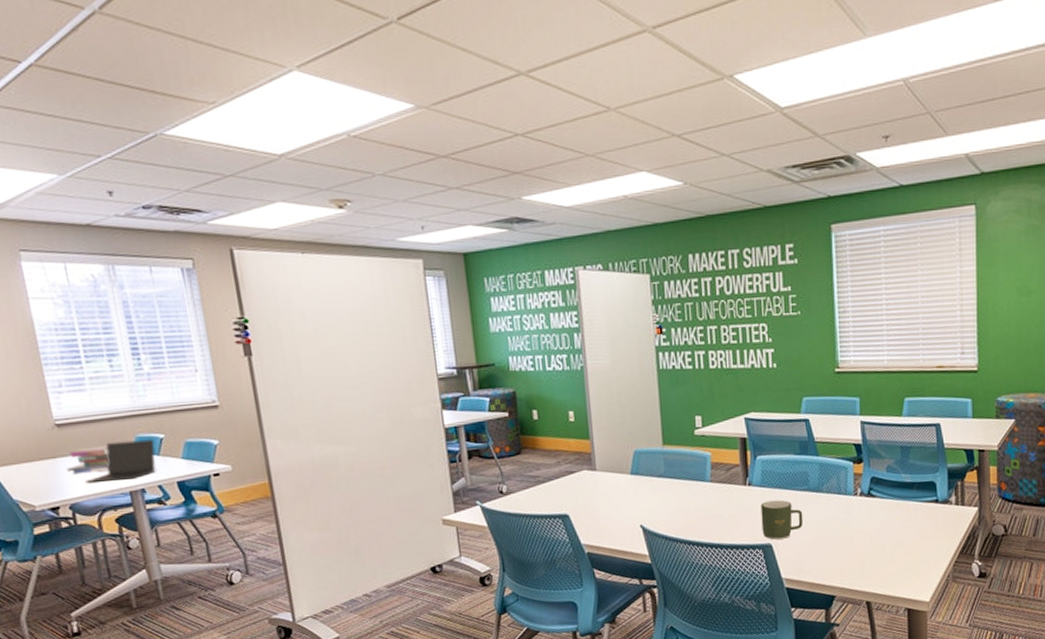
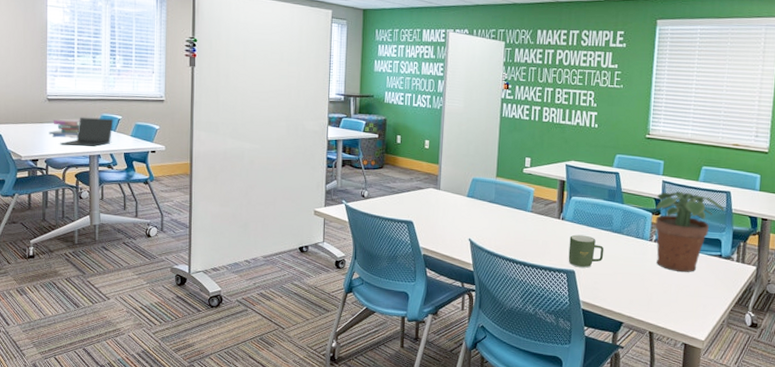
potted plant: none [856,431,937,527] -> present [655,191,726,272]

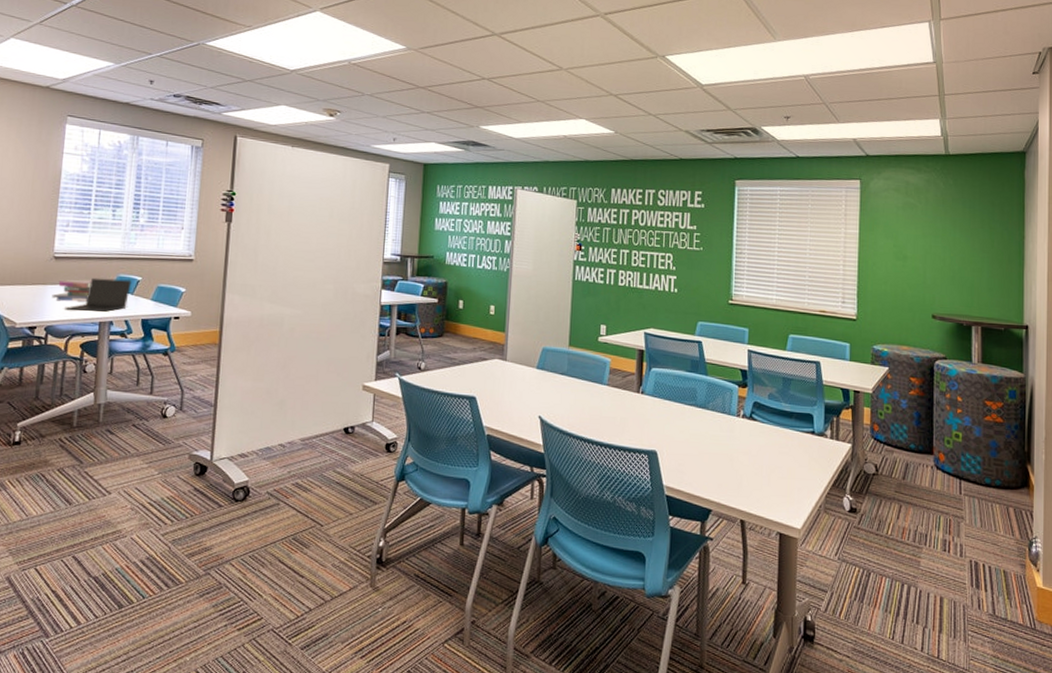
mug: present [568,234,604,268] -> none [649,410,689,448]
potted plant: present [655,191,726,272] -> none [742,361,816,451]

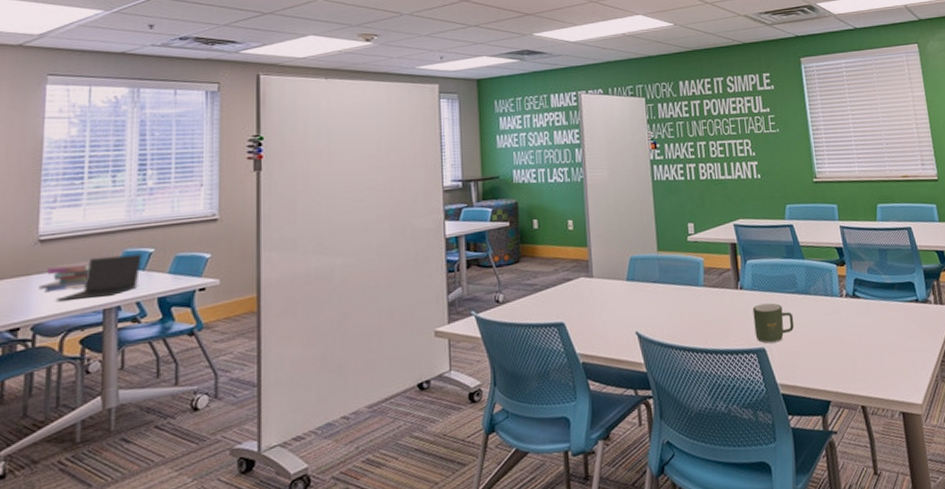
mug: none [649,410,689,448] -> present [752,303,795,344]

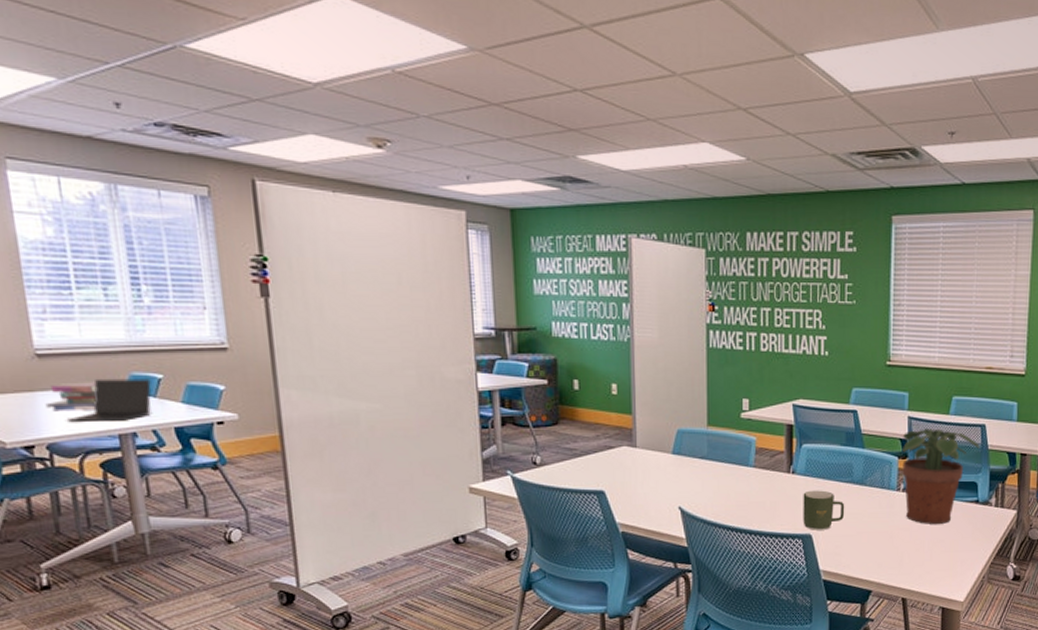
potted plant: none [838,235,911,328] -> present [902,428,981,524]

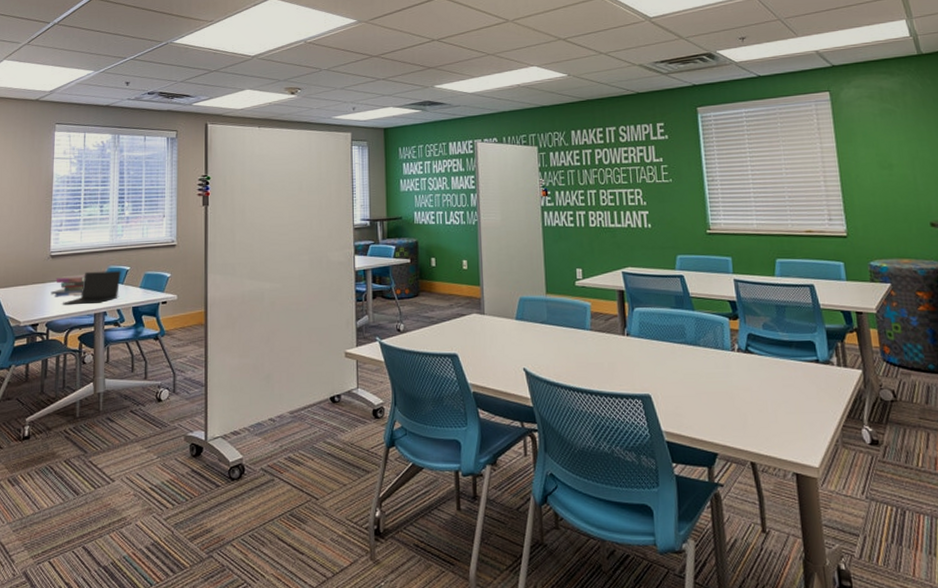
mug: present [803,490,845,530] -> none [639,351,682,391]
potted plant: present [902,428,981,524] -> none [731,290,813,384]

